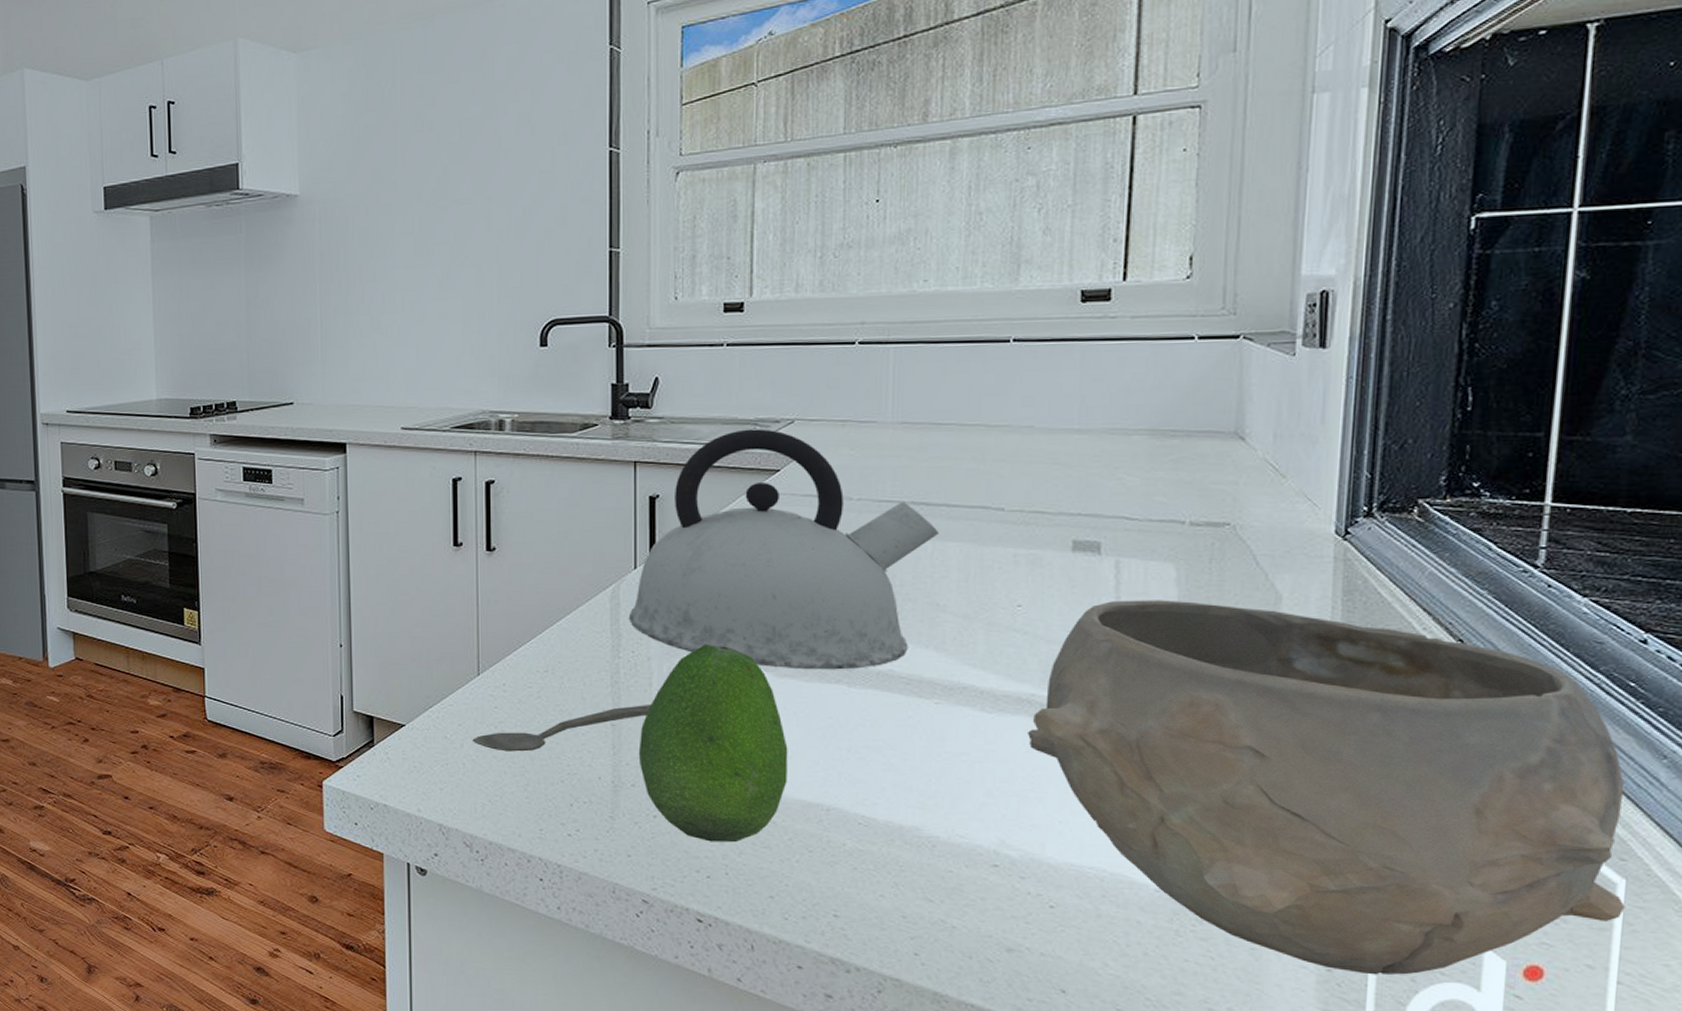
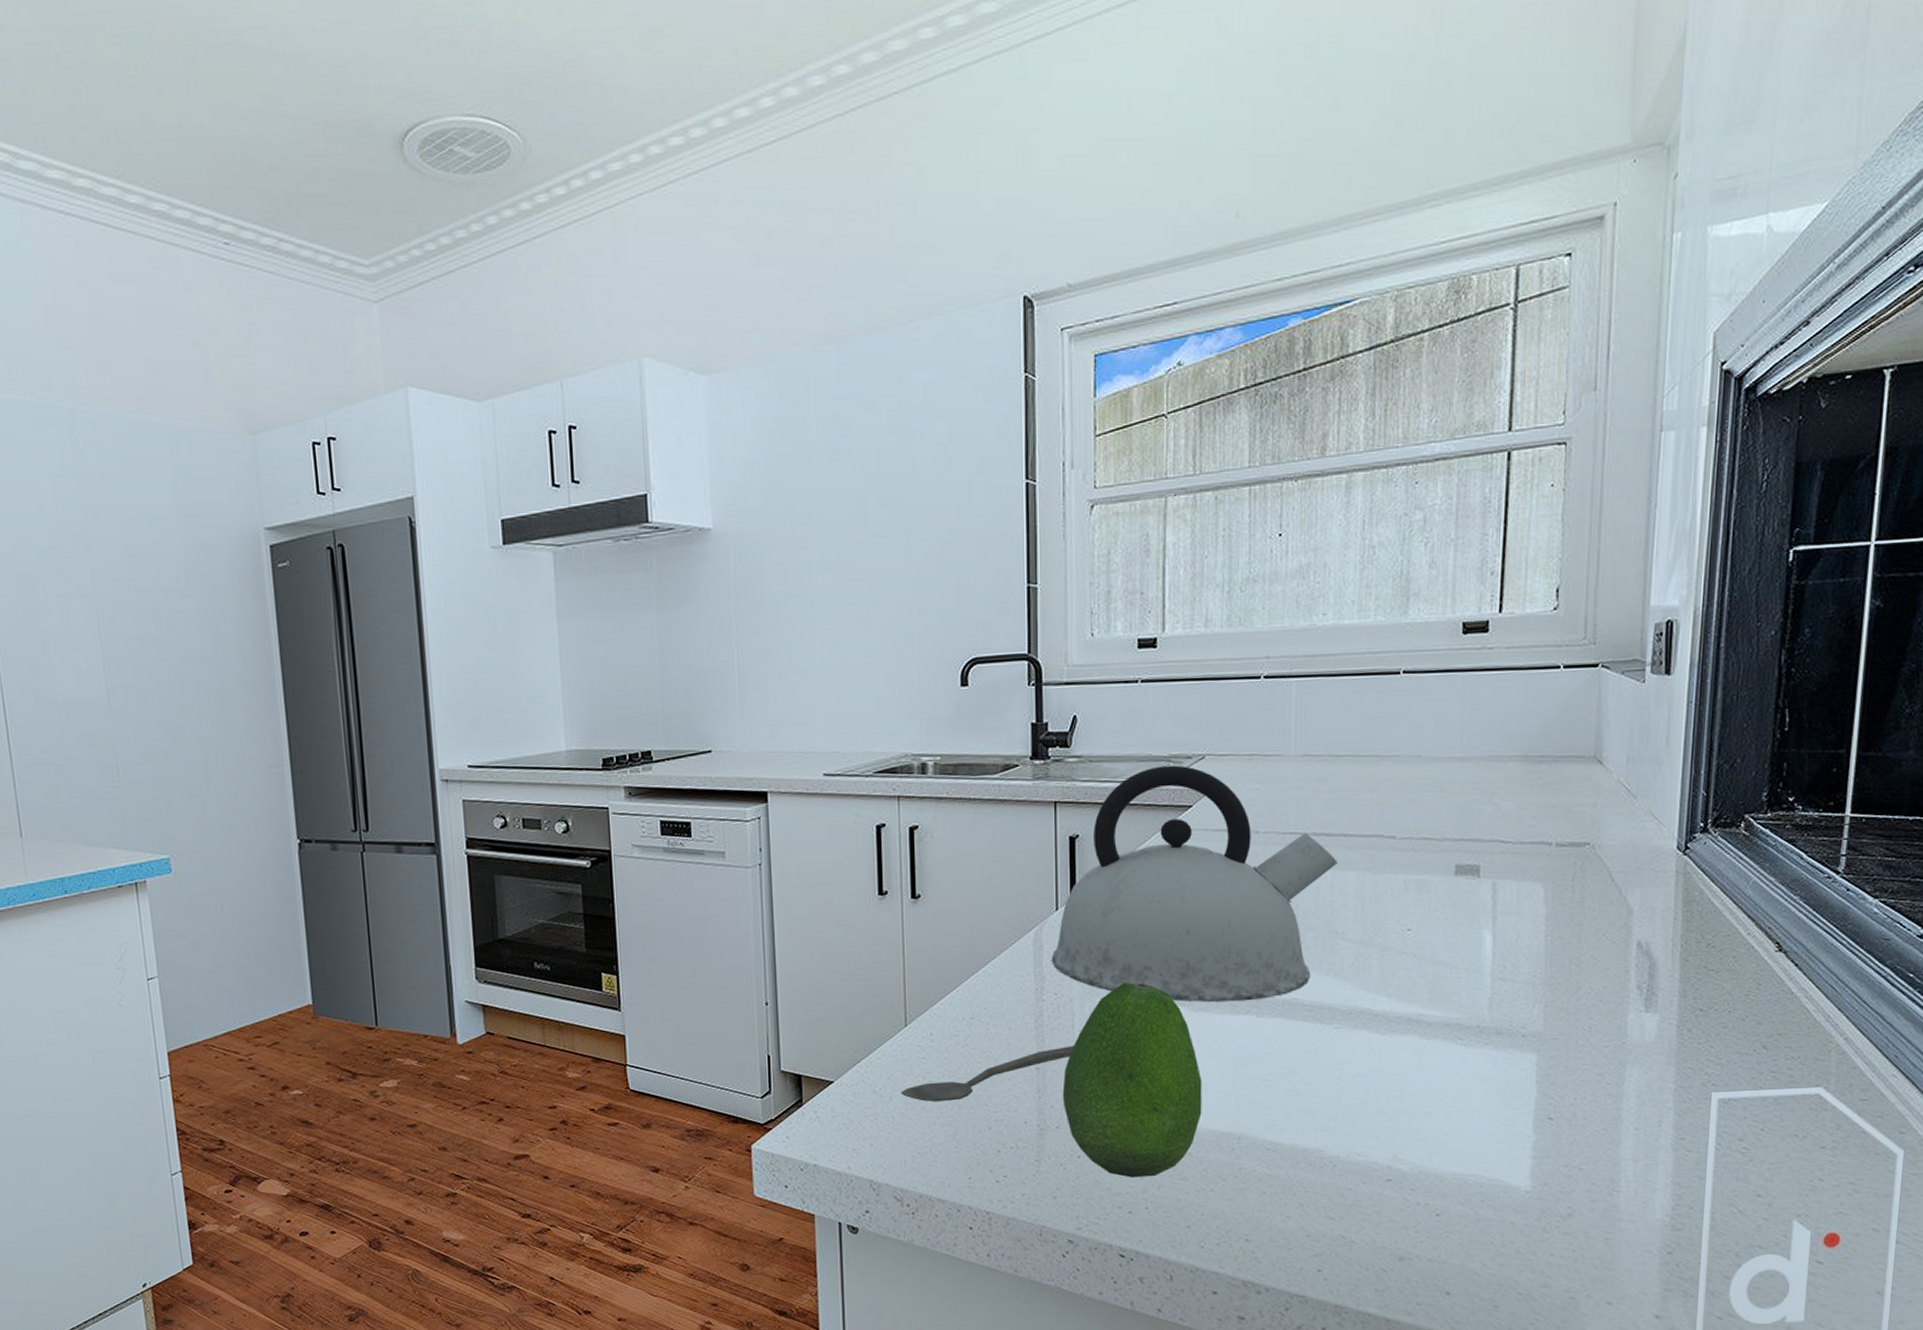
bowl: present [1026,600,1625,975] -> none [1416,918,1905,1254]

